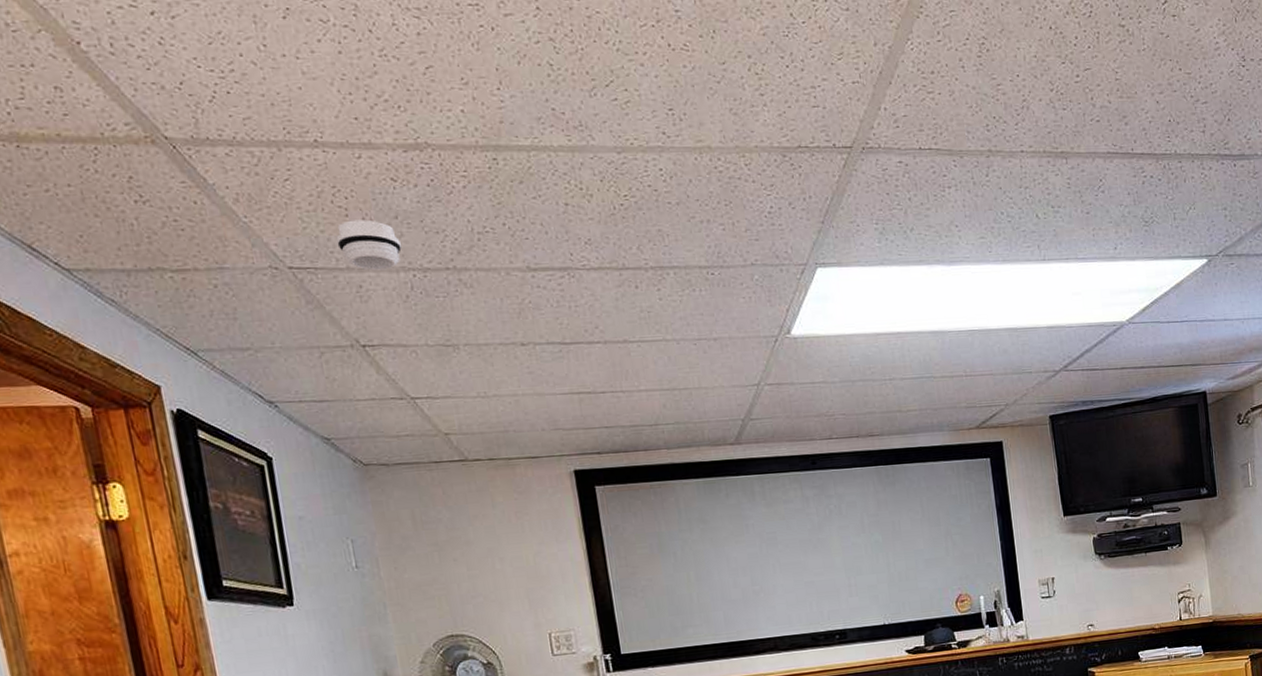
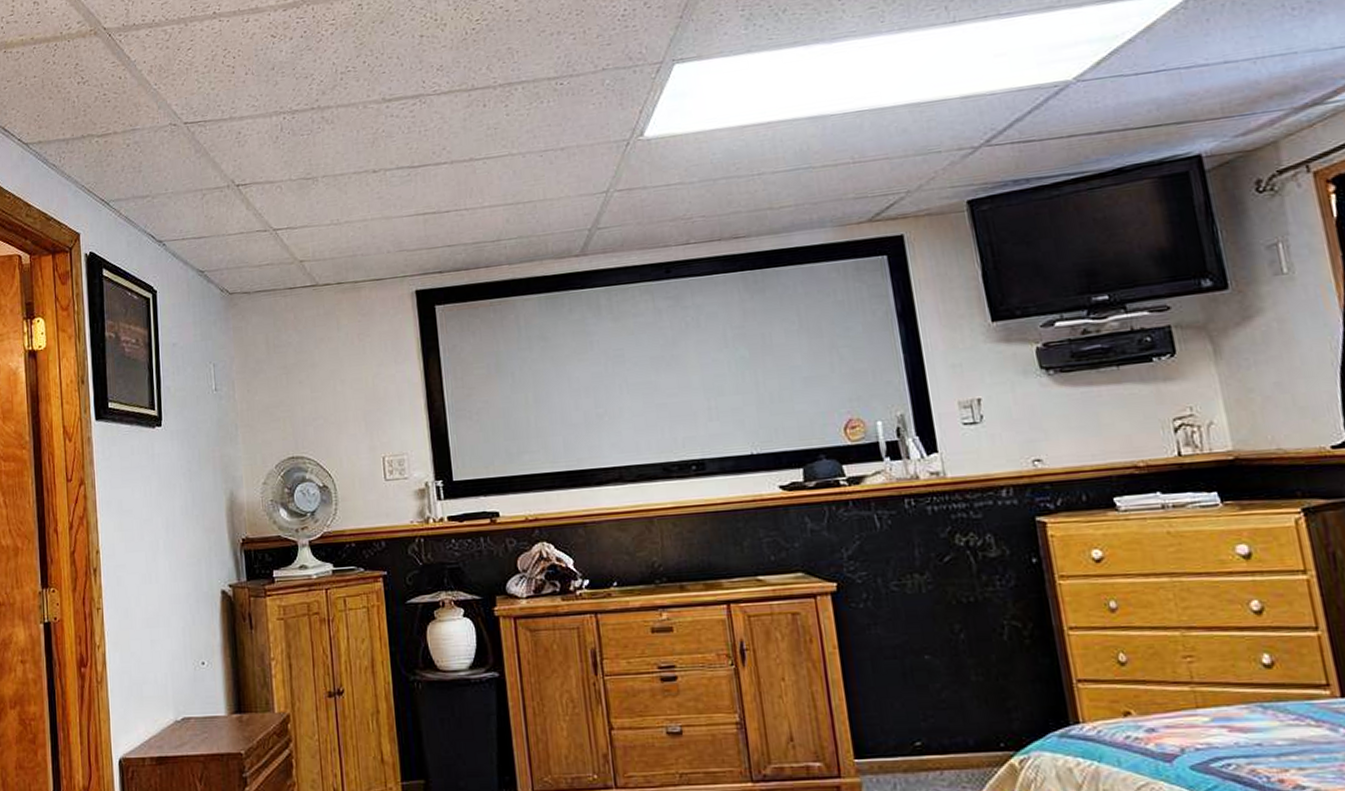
smoke detector: present [336,219,402,271] -> none [223,73,275,118]

